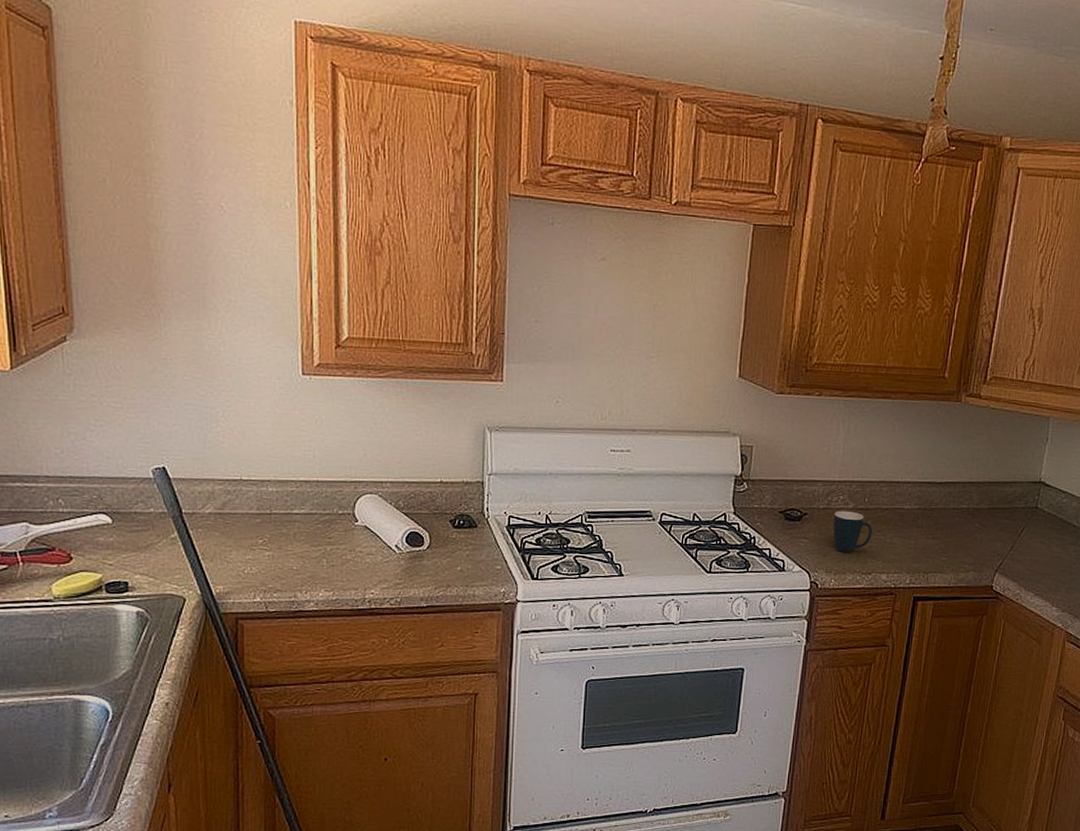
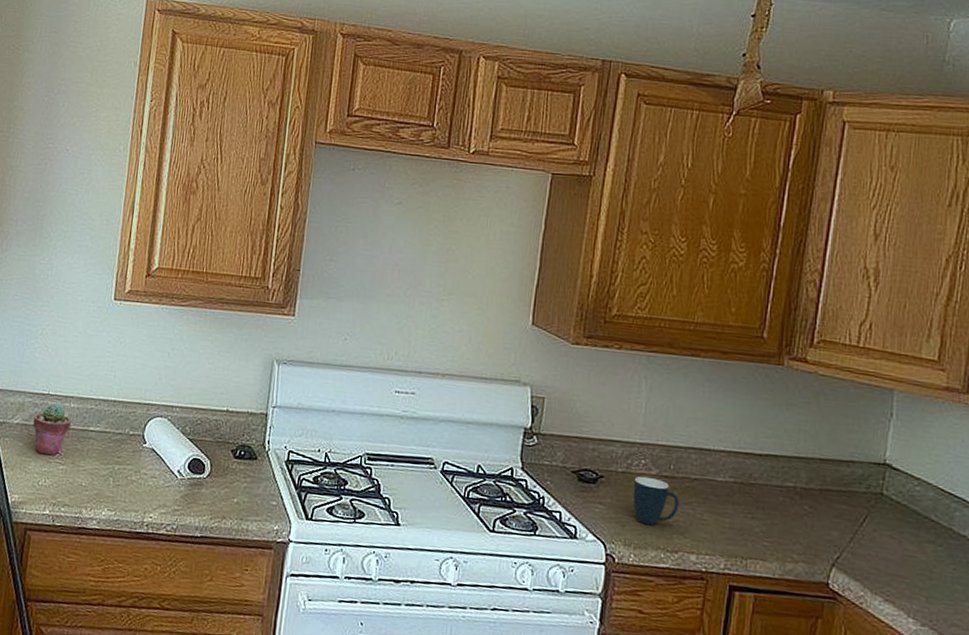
potted succulent: none [228,489,271,543] -> present [33,403,71,456]

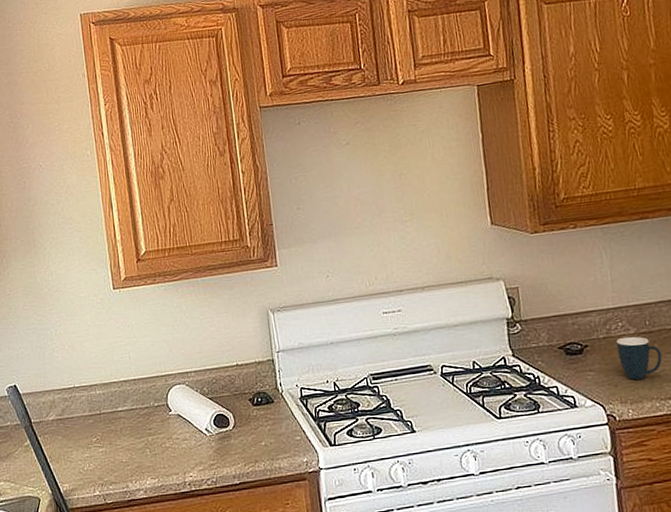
potted succulent: present [33,403,71,456] -> none [66,394,101,443]

